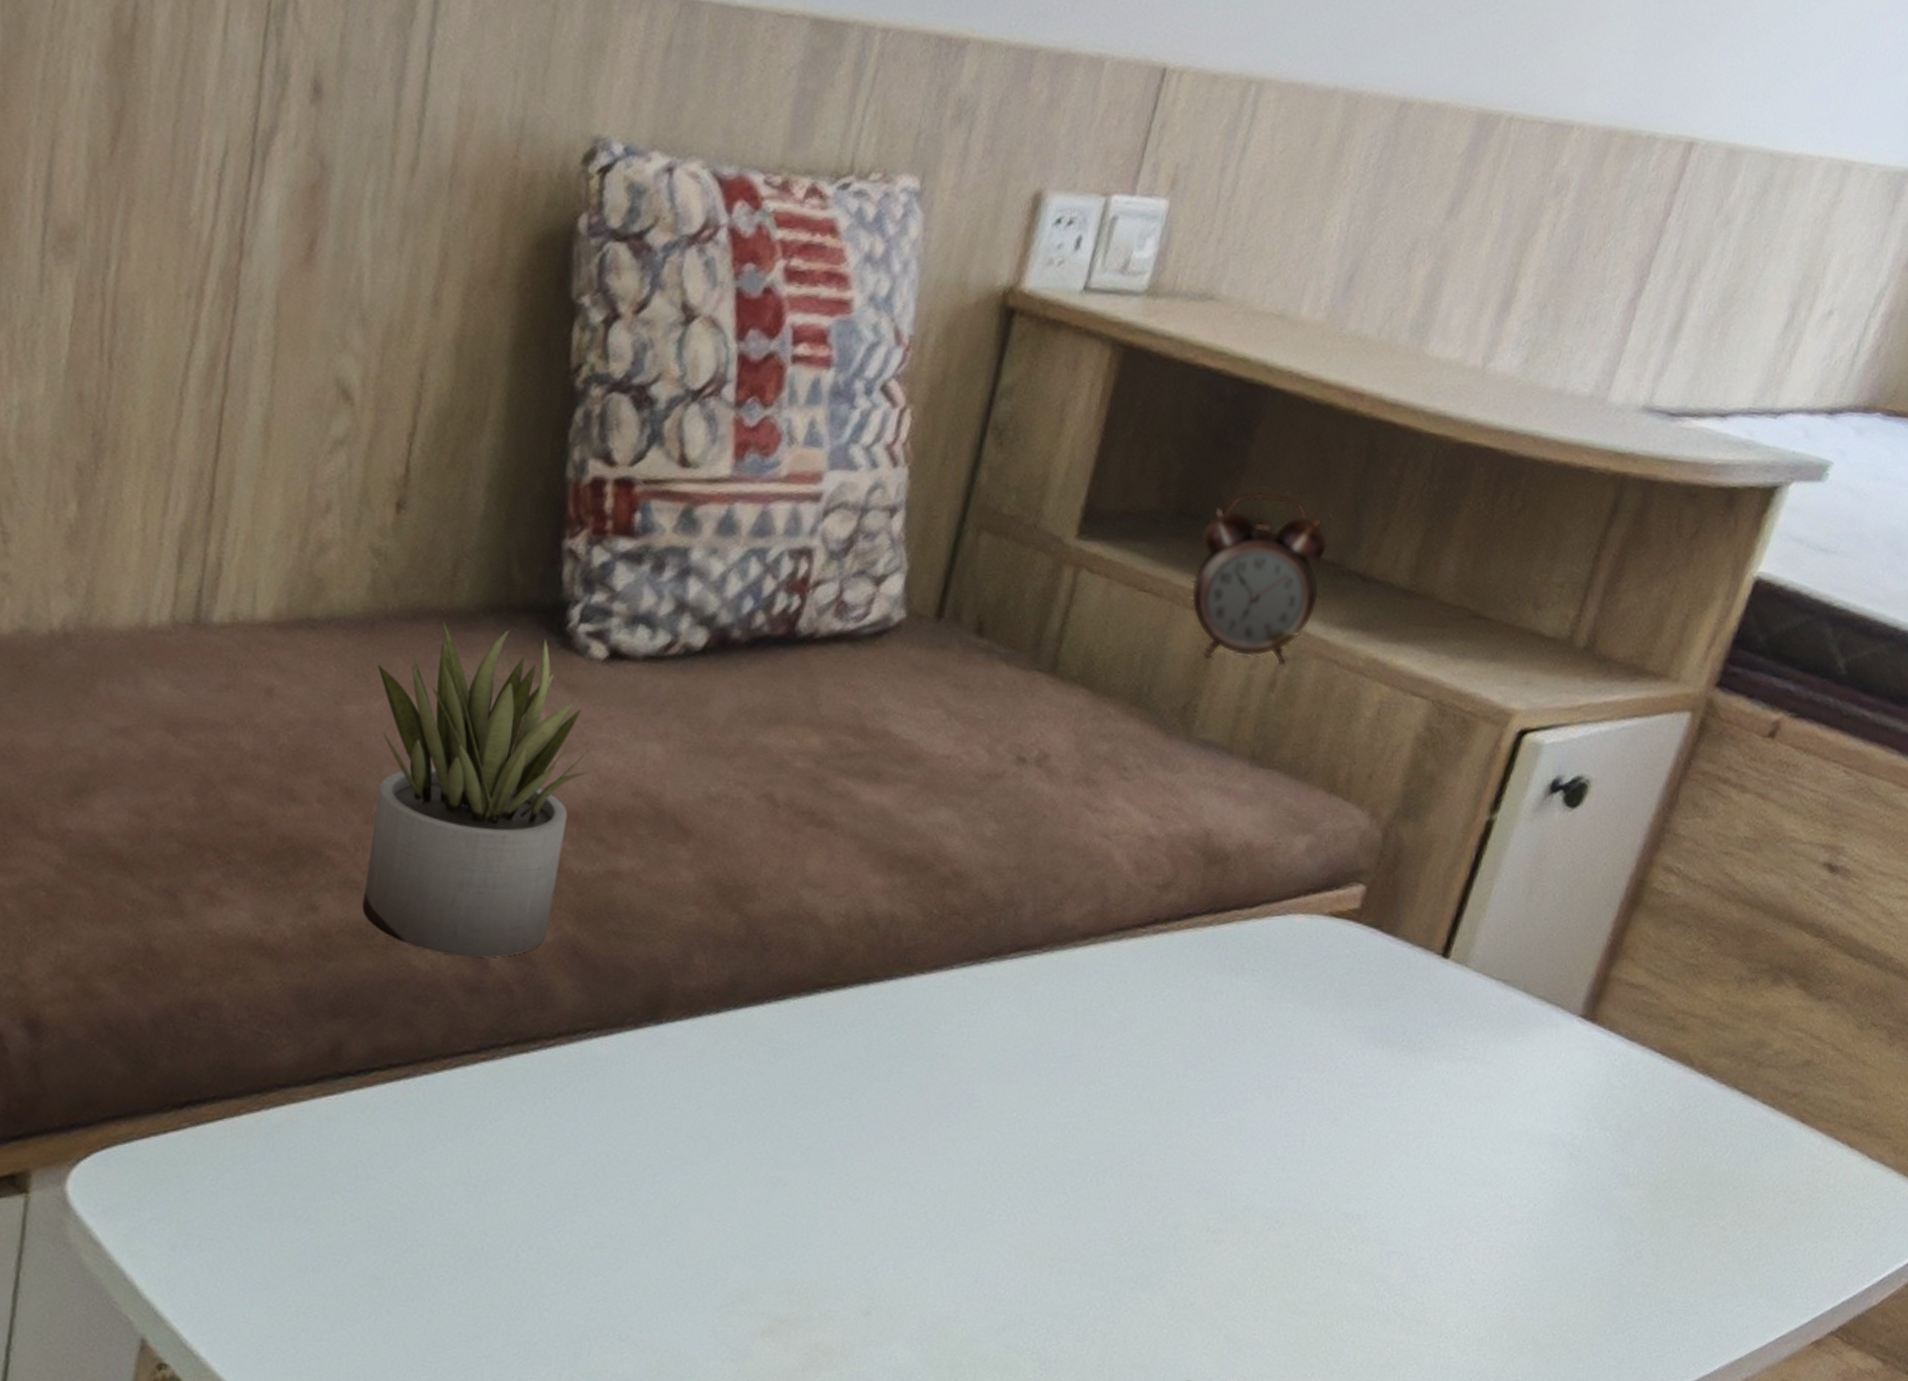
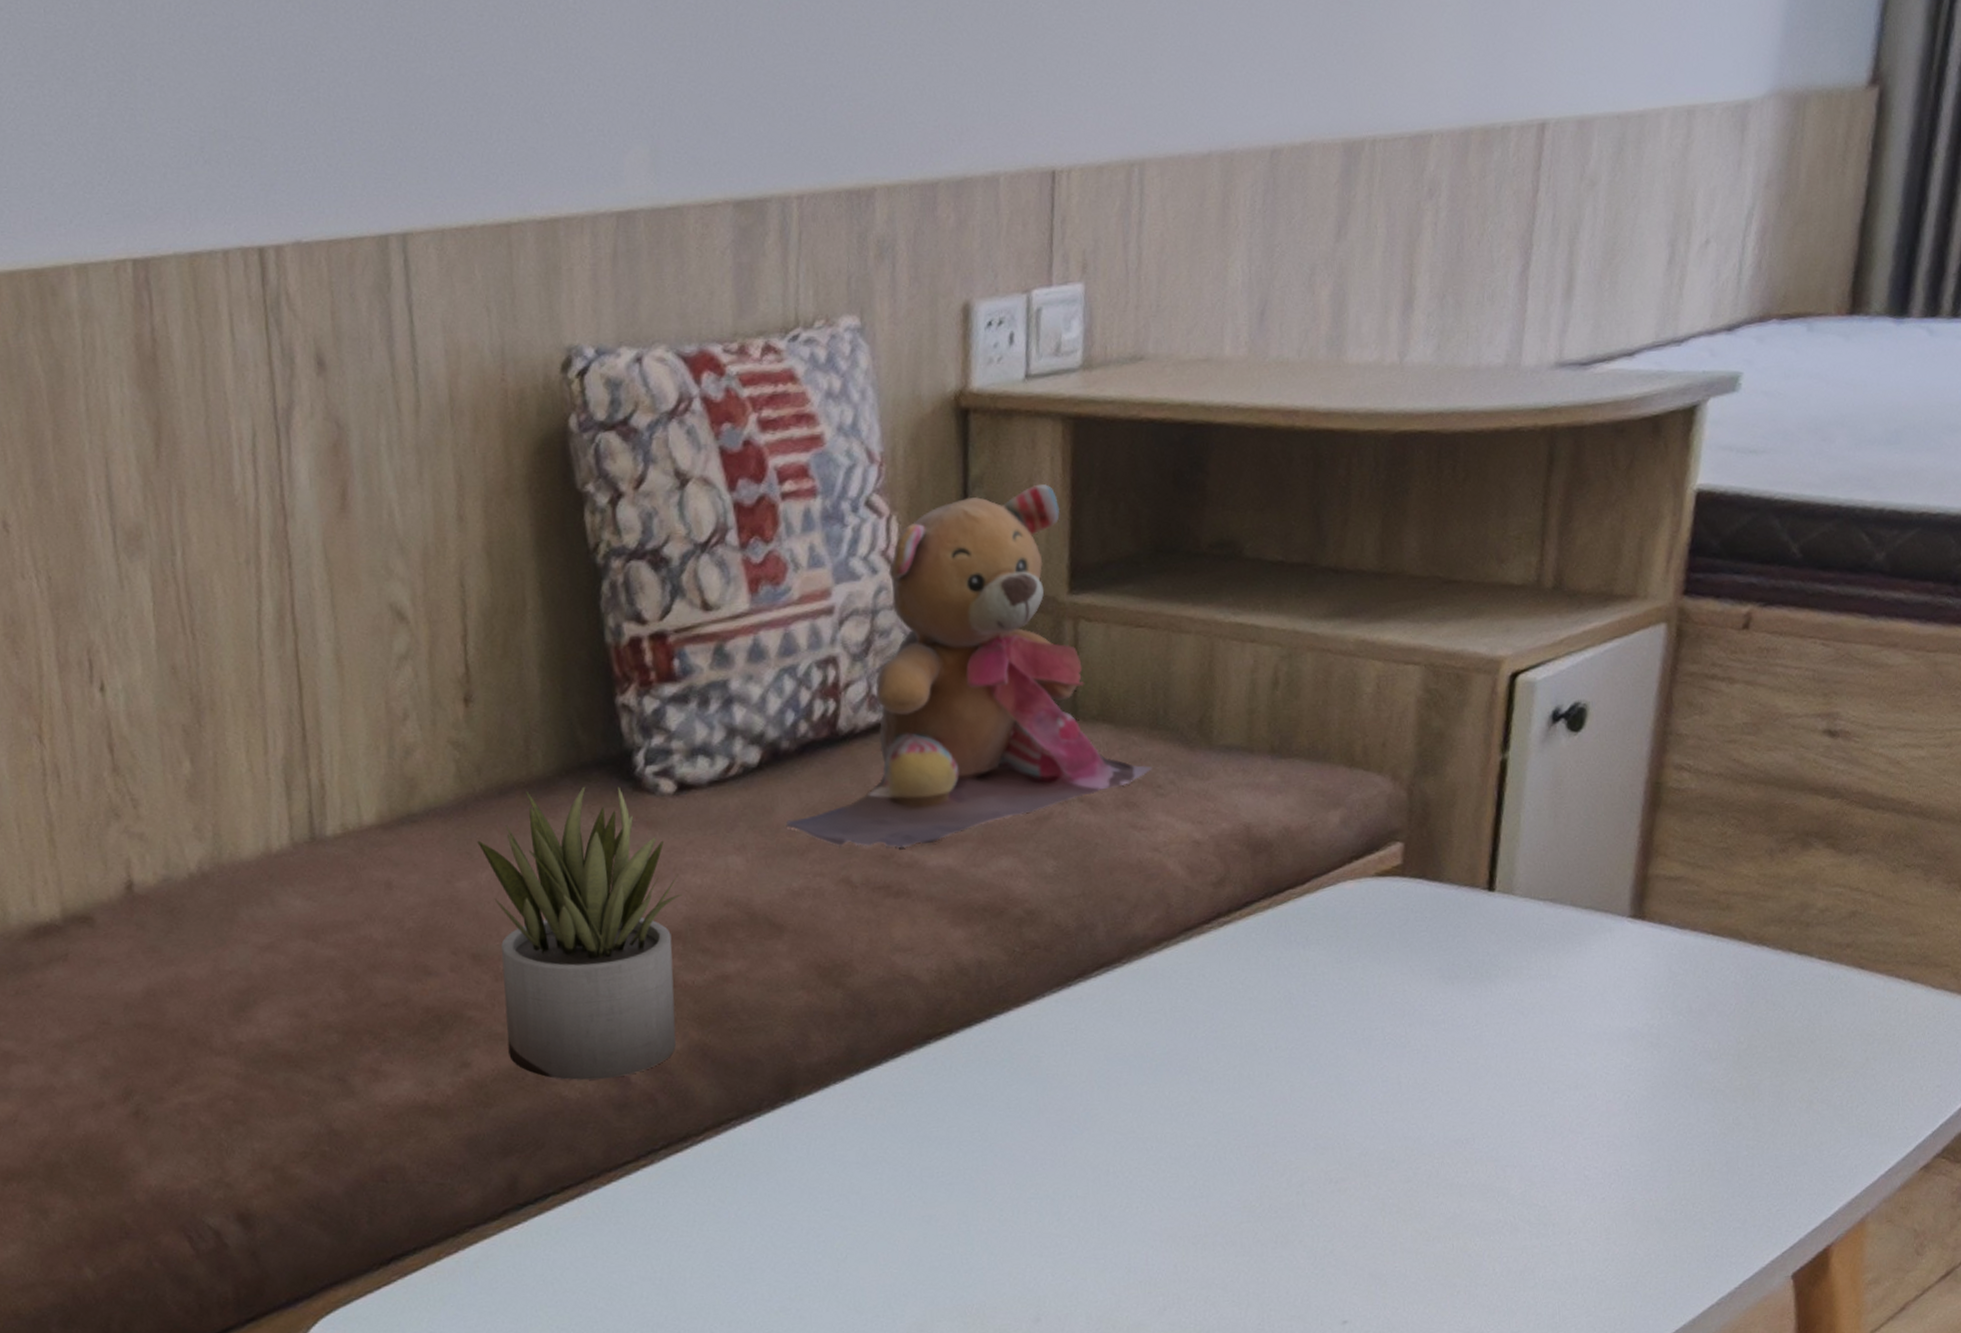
teddy bear: none [717,407,1123,777] -> present [786,483,1153,848]
alarm clock: present [1191,491,1329,666] -> none [1180,513,1300,673]

